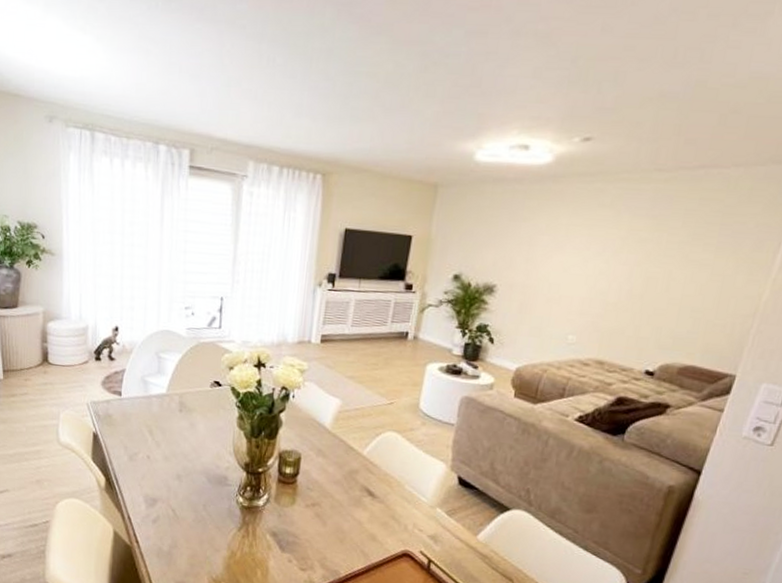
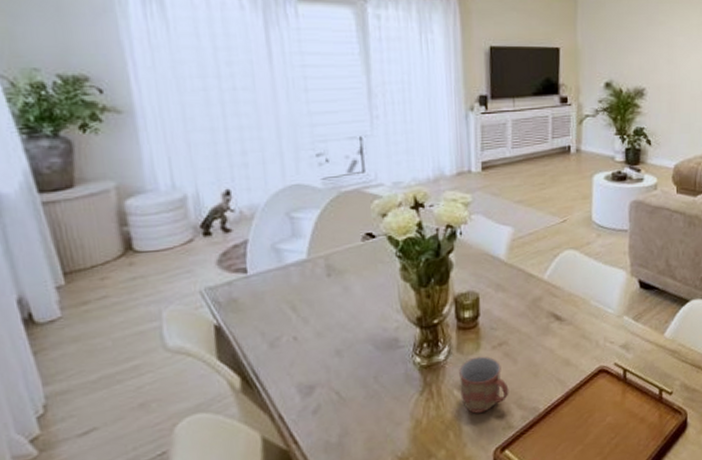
mug: none [272,510,316,562] -> present [459,356,509,414]

